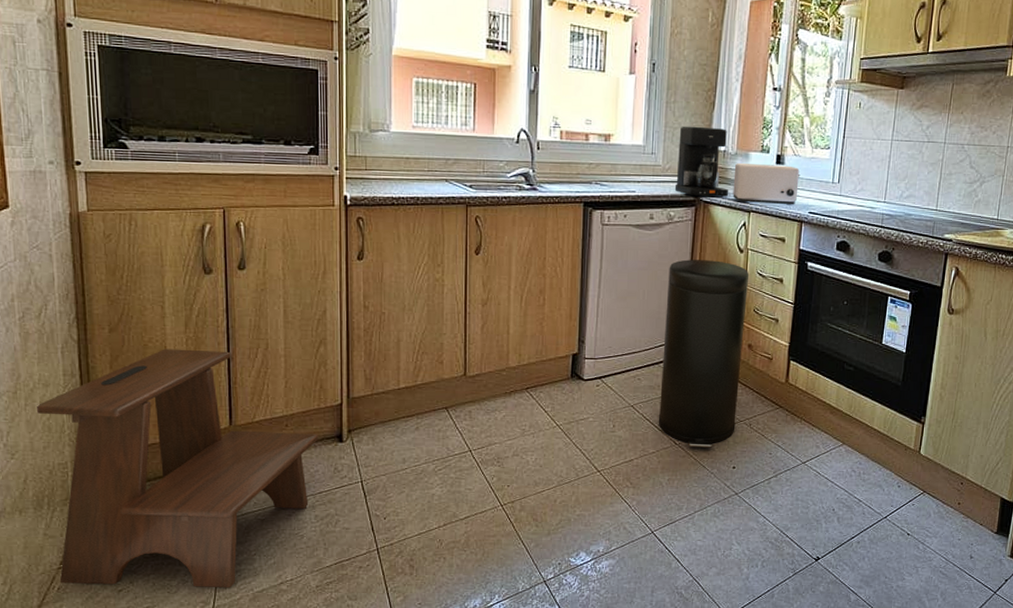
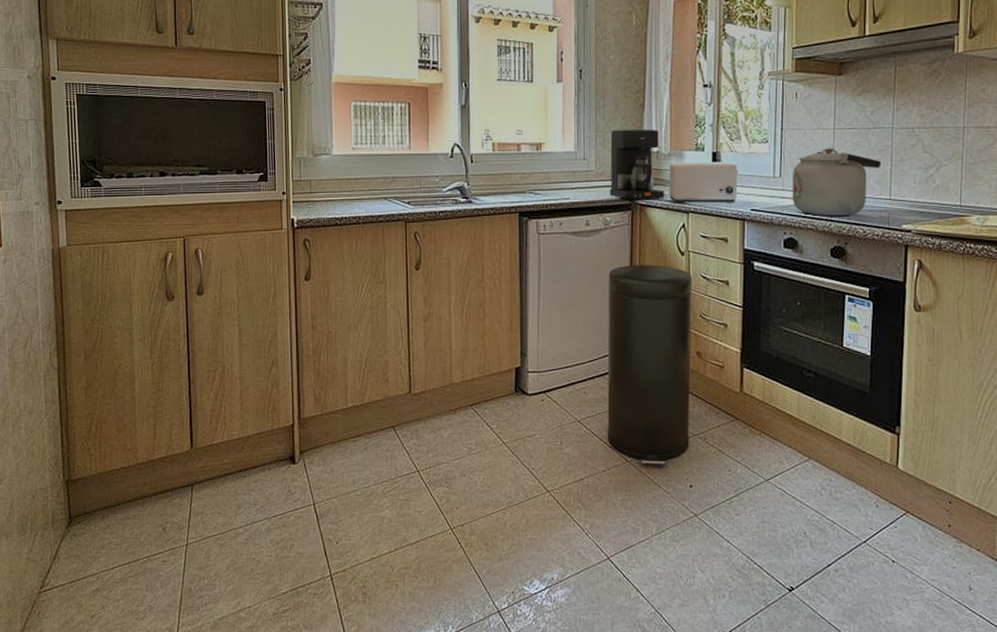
step stool: present [34,349,319,588] -> none [20,374,273,615]
kettle: none [847,158,932,224] -> present [792,148,882,217]

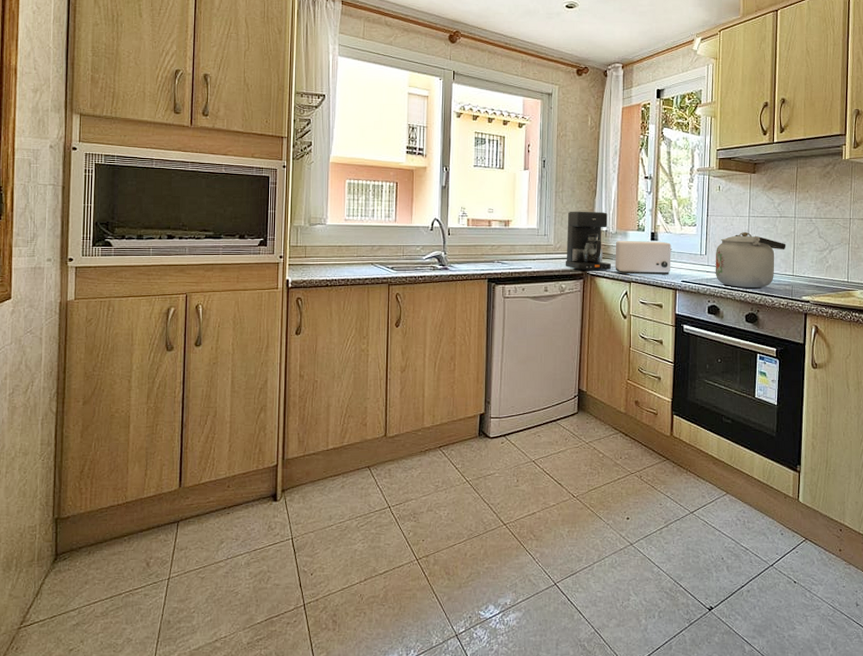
pedal bin: present [607,265,693,465] -> none [557,326,633,500]

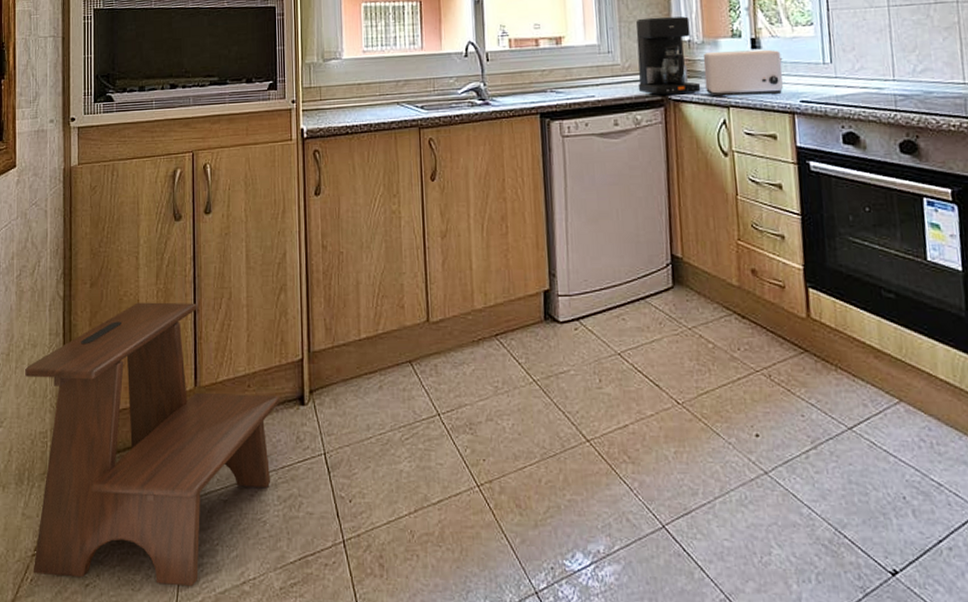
step stool: none [14,418,256,646] -> present [23,302,281,587]
kettle: present [715,232,786,289] -> none [845,28,949,106]

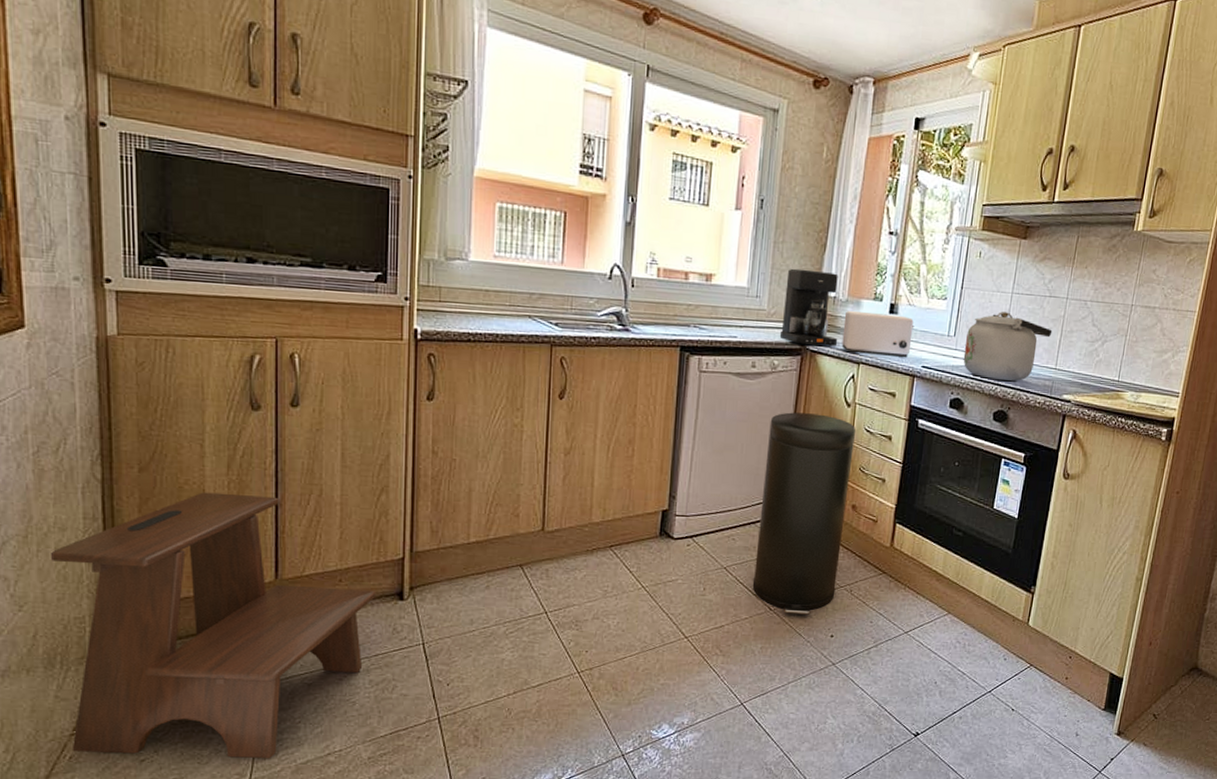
pedal bin: none [643,168,751,408] -> present [752,412,856,615]
kettle: none [845,28,949,106] -> present [963,312,1053,381]

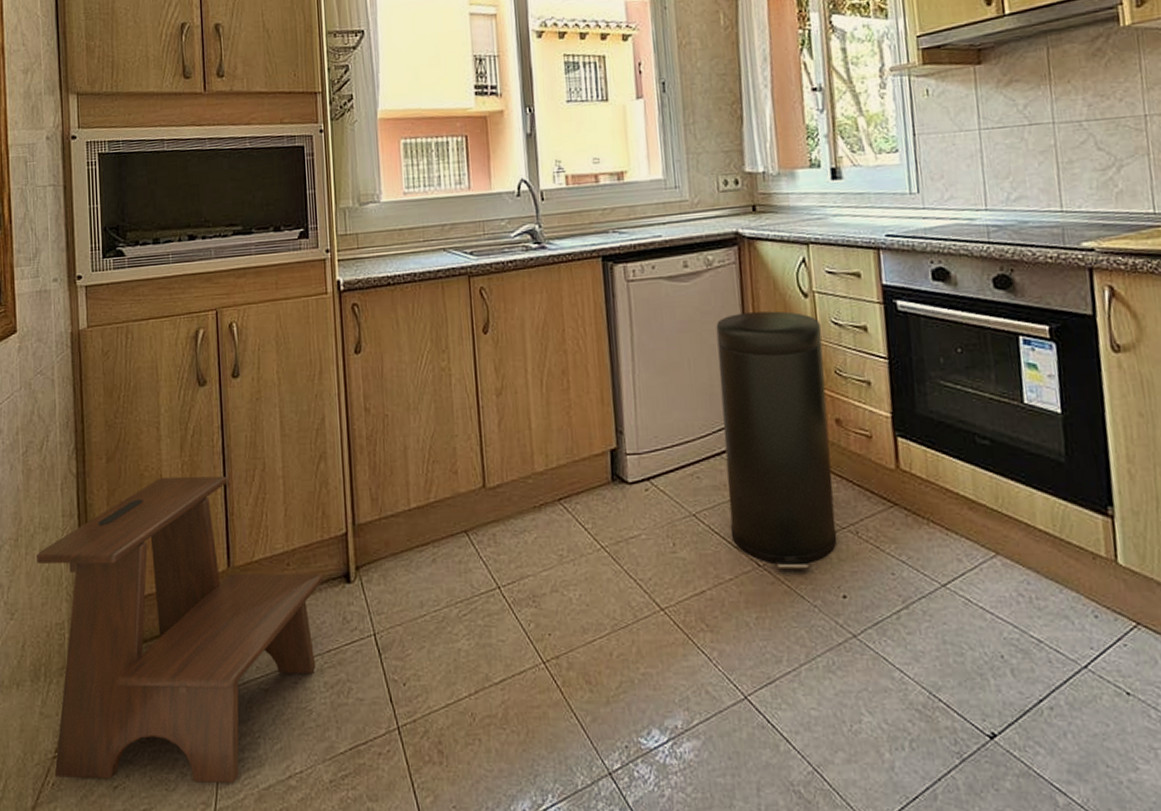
coffee maker: present [779,268,838,346] -> none [705,145,778,234]
toaster: present [842,310,915,358] -> none [779,179,867,233]
kettle: present [963,312,1053,381] -> none [933,153,1045,238]

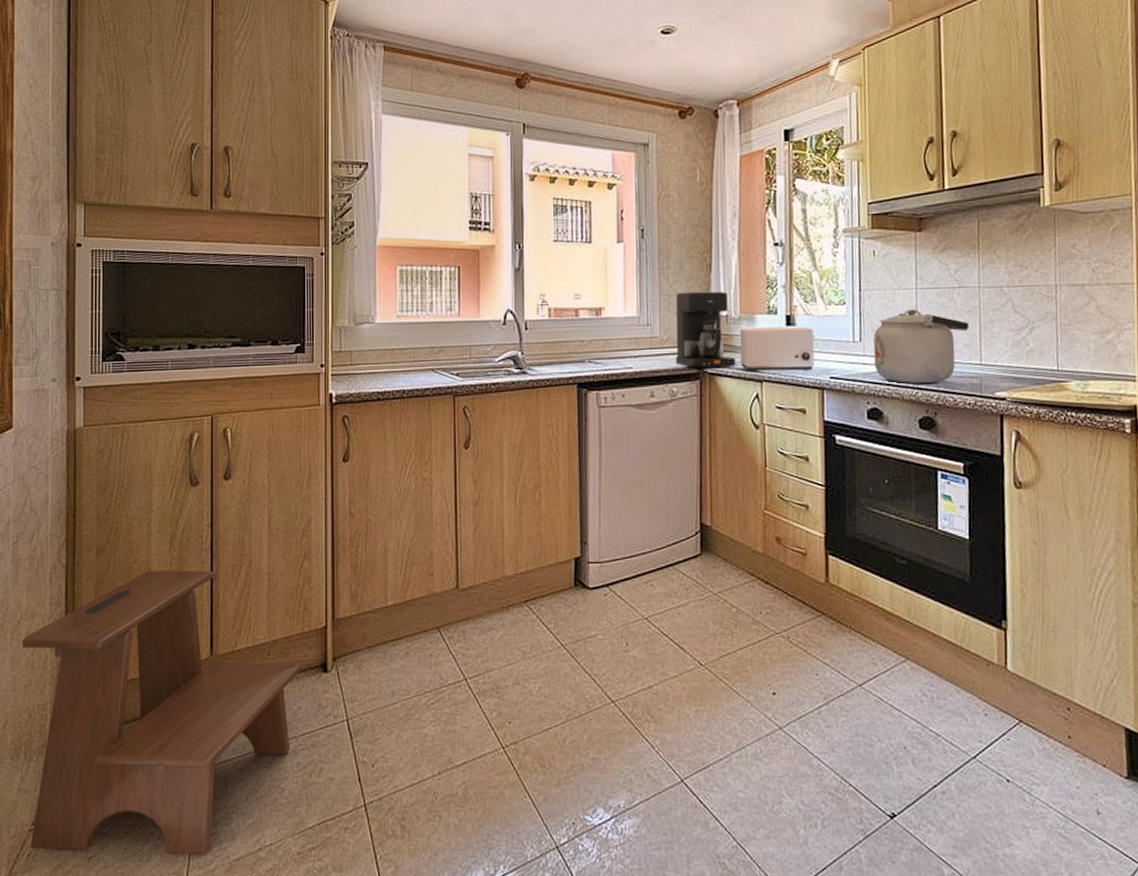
coffee maker: none [705,145,778,234] -> present [675,291,736,369]
pedal bin: present [716,311,837,570] -> none [676,439,771,669]
toaster: none [779,179,867,233] -> present [739,326,816,371]
kettle: none [933,153,1045,238] -> present [873,309,970,384]

